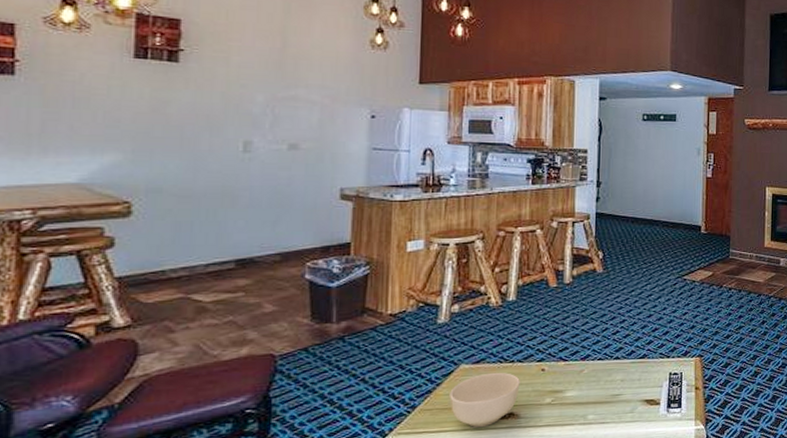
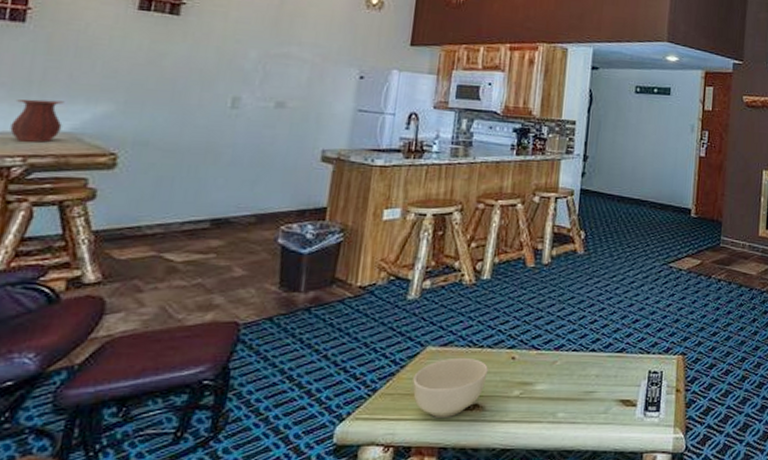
vase: none [14,152,69,195] -> present [10,99,65,143]

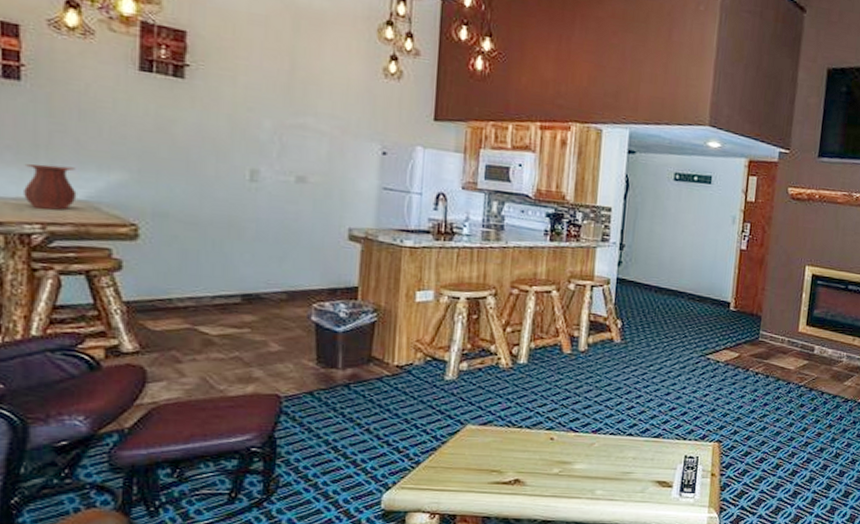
bowl: present [412,357,488,419] -> none [454,436,528,491]

